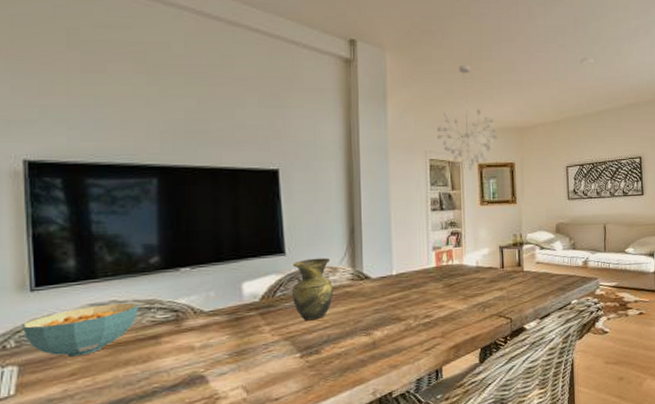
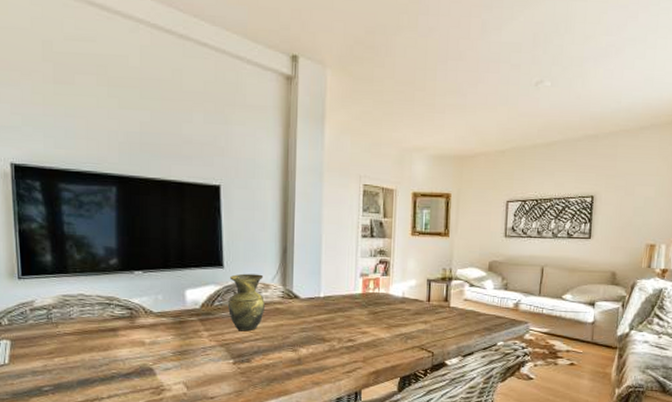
cereal bowl: present [23,303,138,357] -> none [13,296,101,339]
chandelier: present [436,65,499,171] -> none [372,85,436,199]

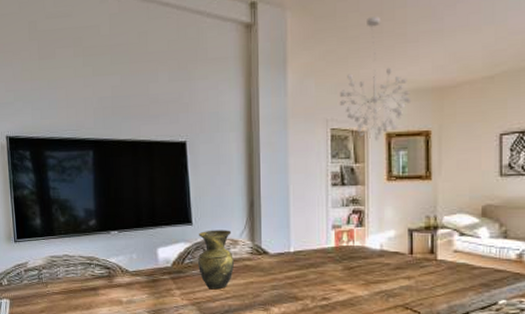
chandelier: none [372,85,436,199] -> present [339,16,412,141]

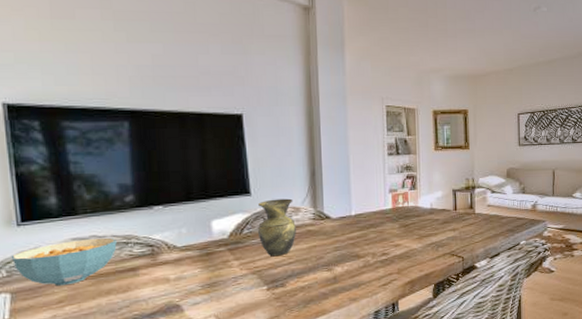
cereal bowl: none [11,257,83,298] -> present [12,237,117,286]
chandelier: present [339,16,412,141] -> none [392,13,453,117]

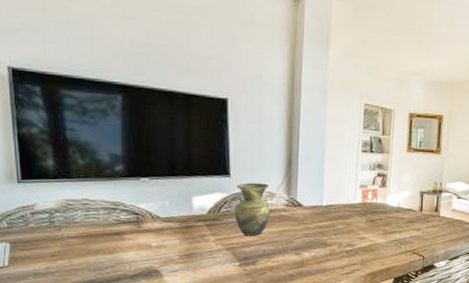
cereal bowl: present [12,237,117,286] -> none [12,201,106,242]

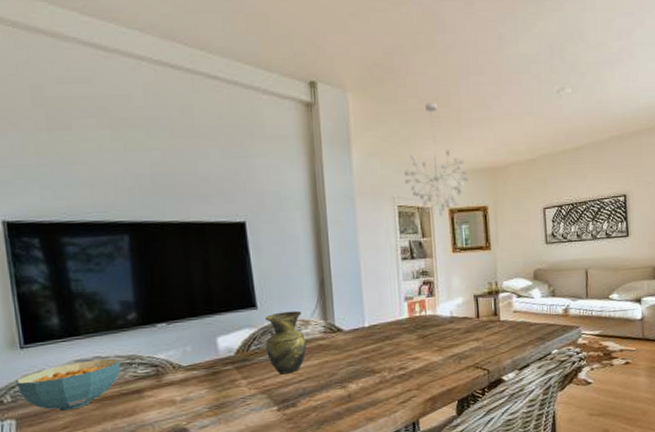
cereal bowl: none [12,201,106,242] -> present [16,358,121,411]
chandelier: none [373,14,431,119] -> present [404,103,470,216]

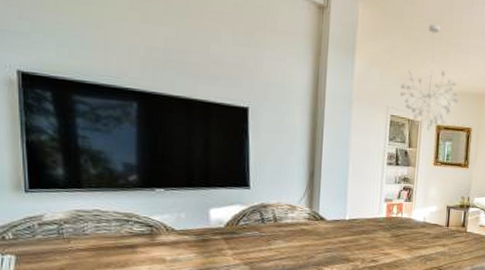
cereal bowl: present [16,358,121,411] -> none [19,212,118,254]
vase: present [265,310,307,374] -> none [253,195,292,251]

